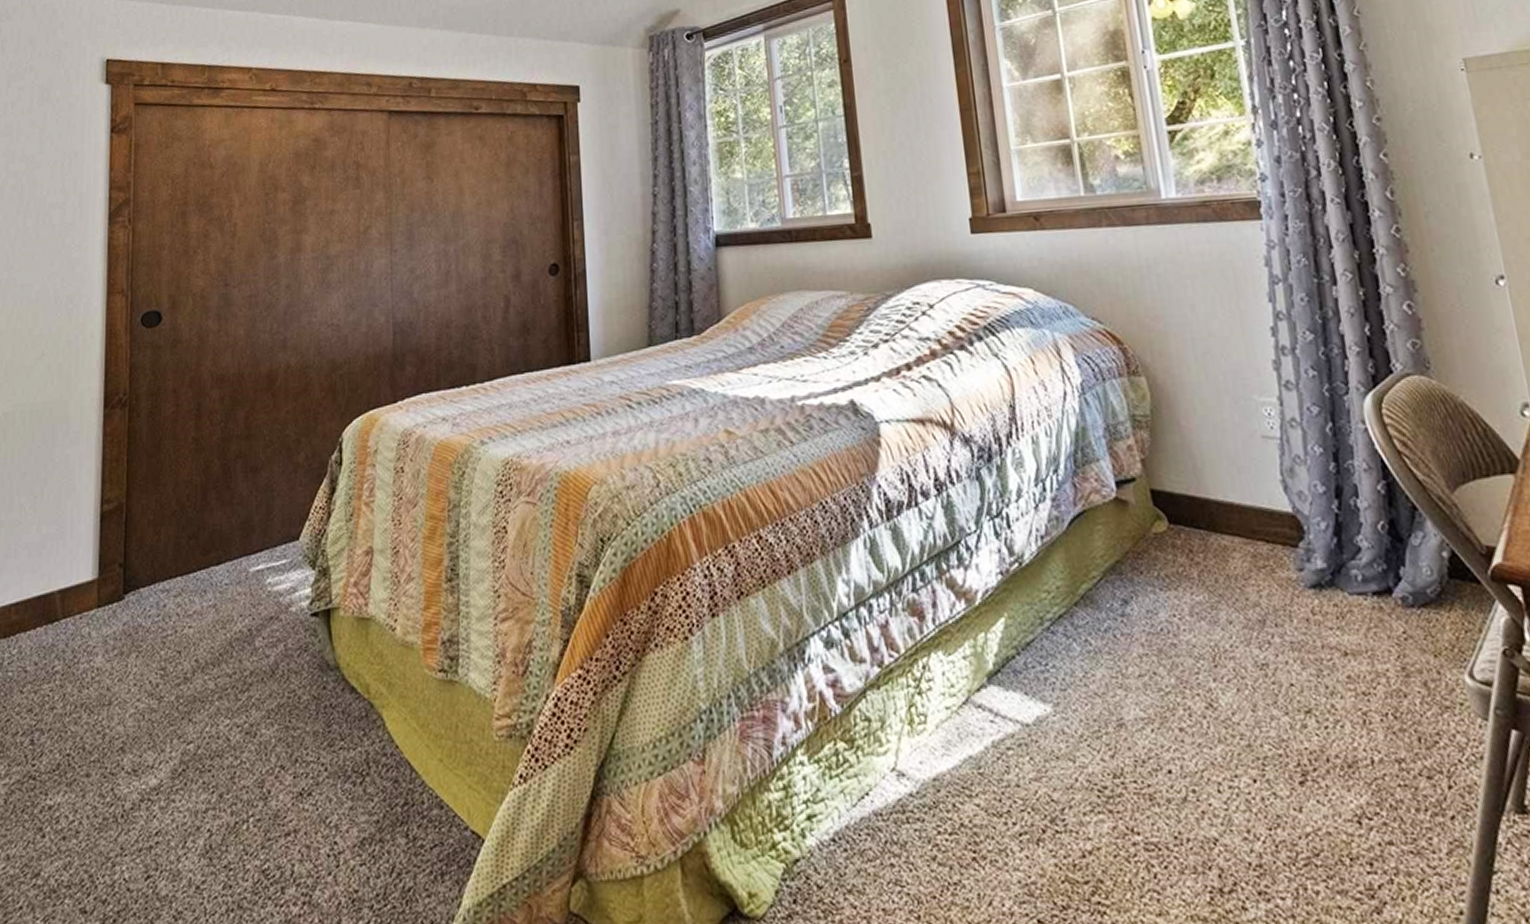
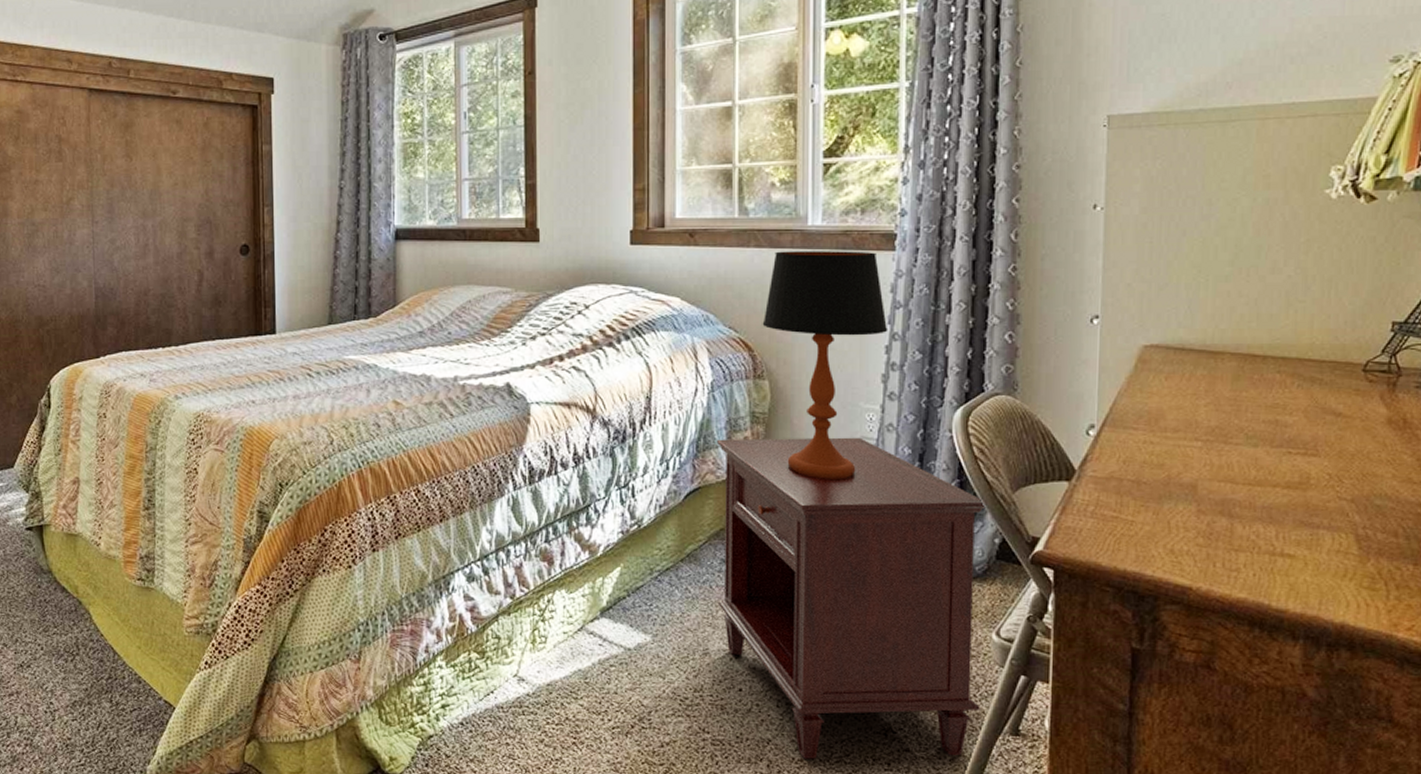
nightstand: none [1097,437,1471,863] -> present [717,437,987,759]
table lamp: none [1128,222,1271,491] -> present [762,251,888,480]

